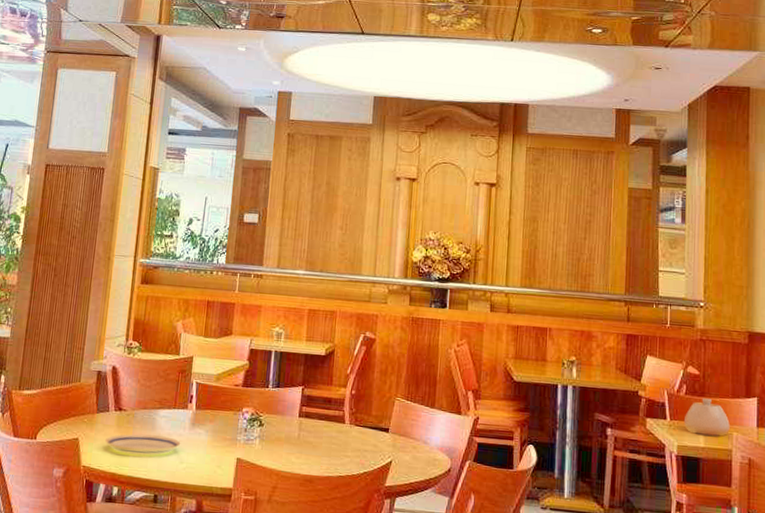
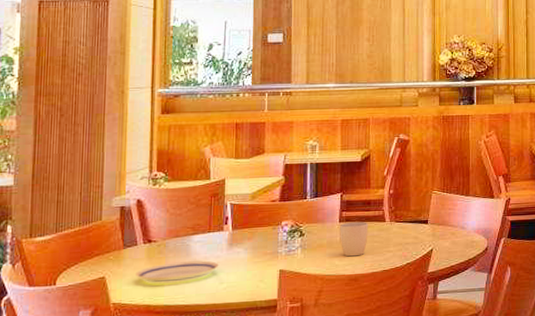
cup: none [298,418,328,456] -> present [340,221,368,257]

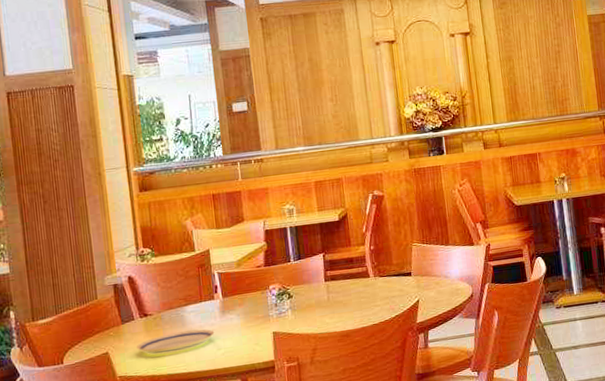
cup: present [340,221,368,257] -> none [326,279,355,314]

